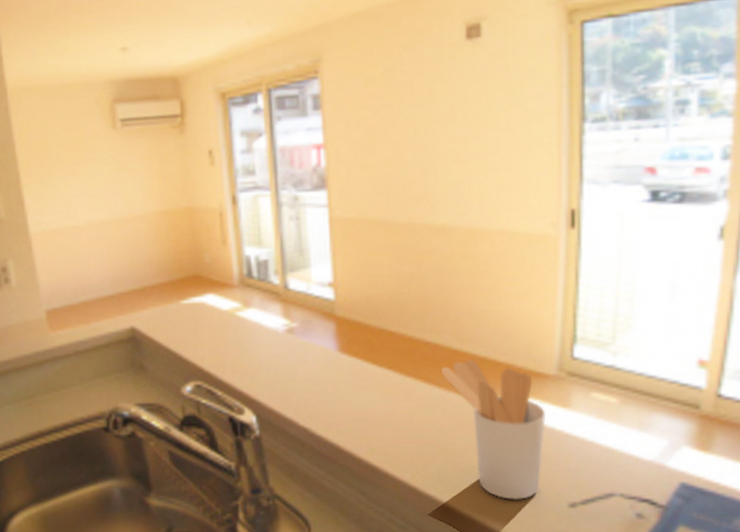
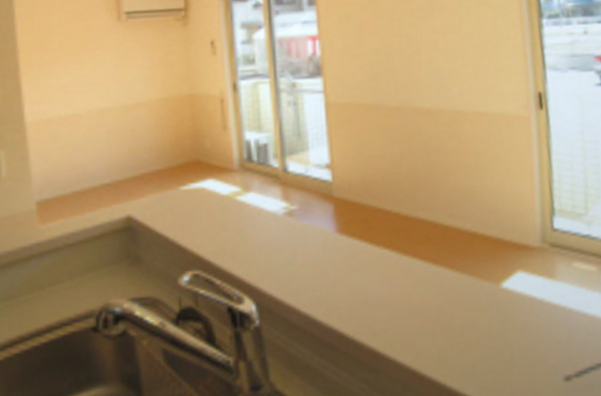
utensil holder: present [440,358,545,499] -> none [435,234,536,377]

